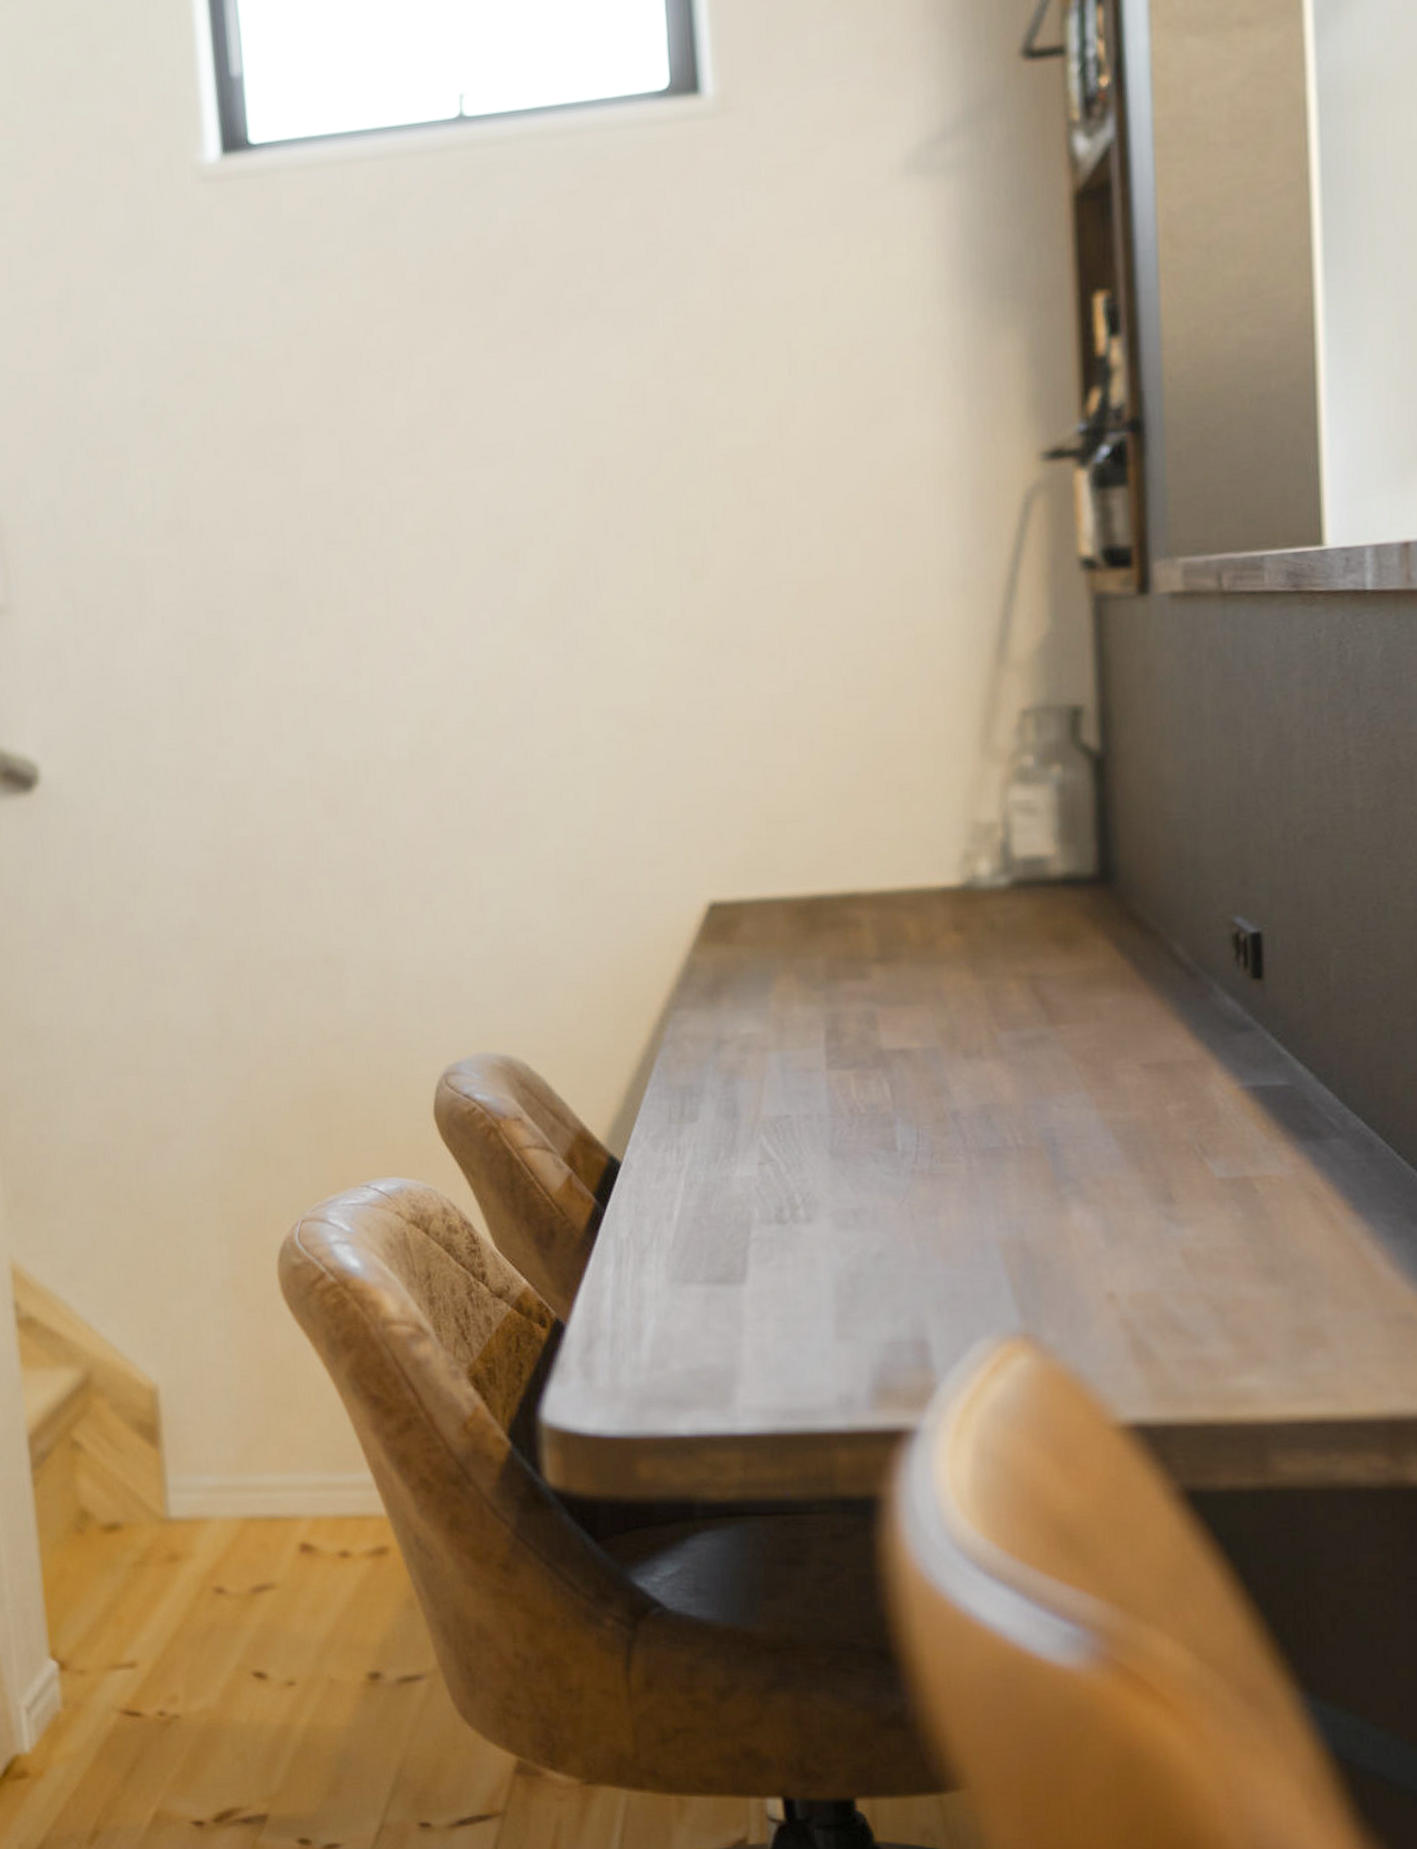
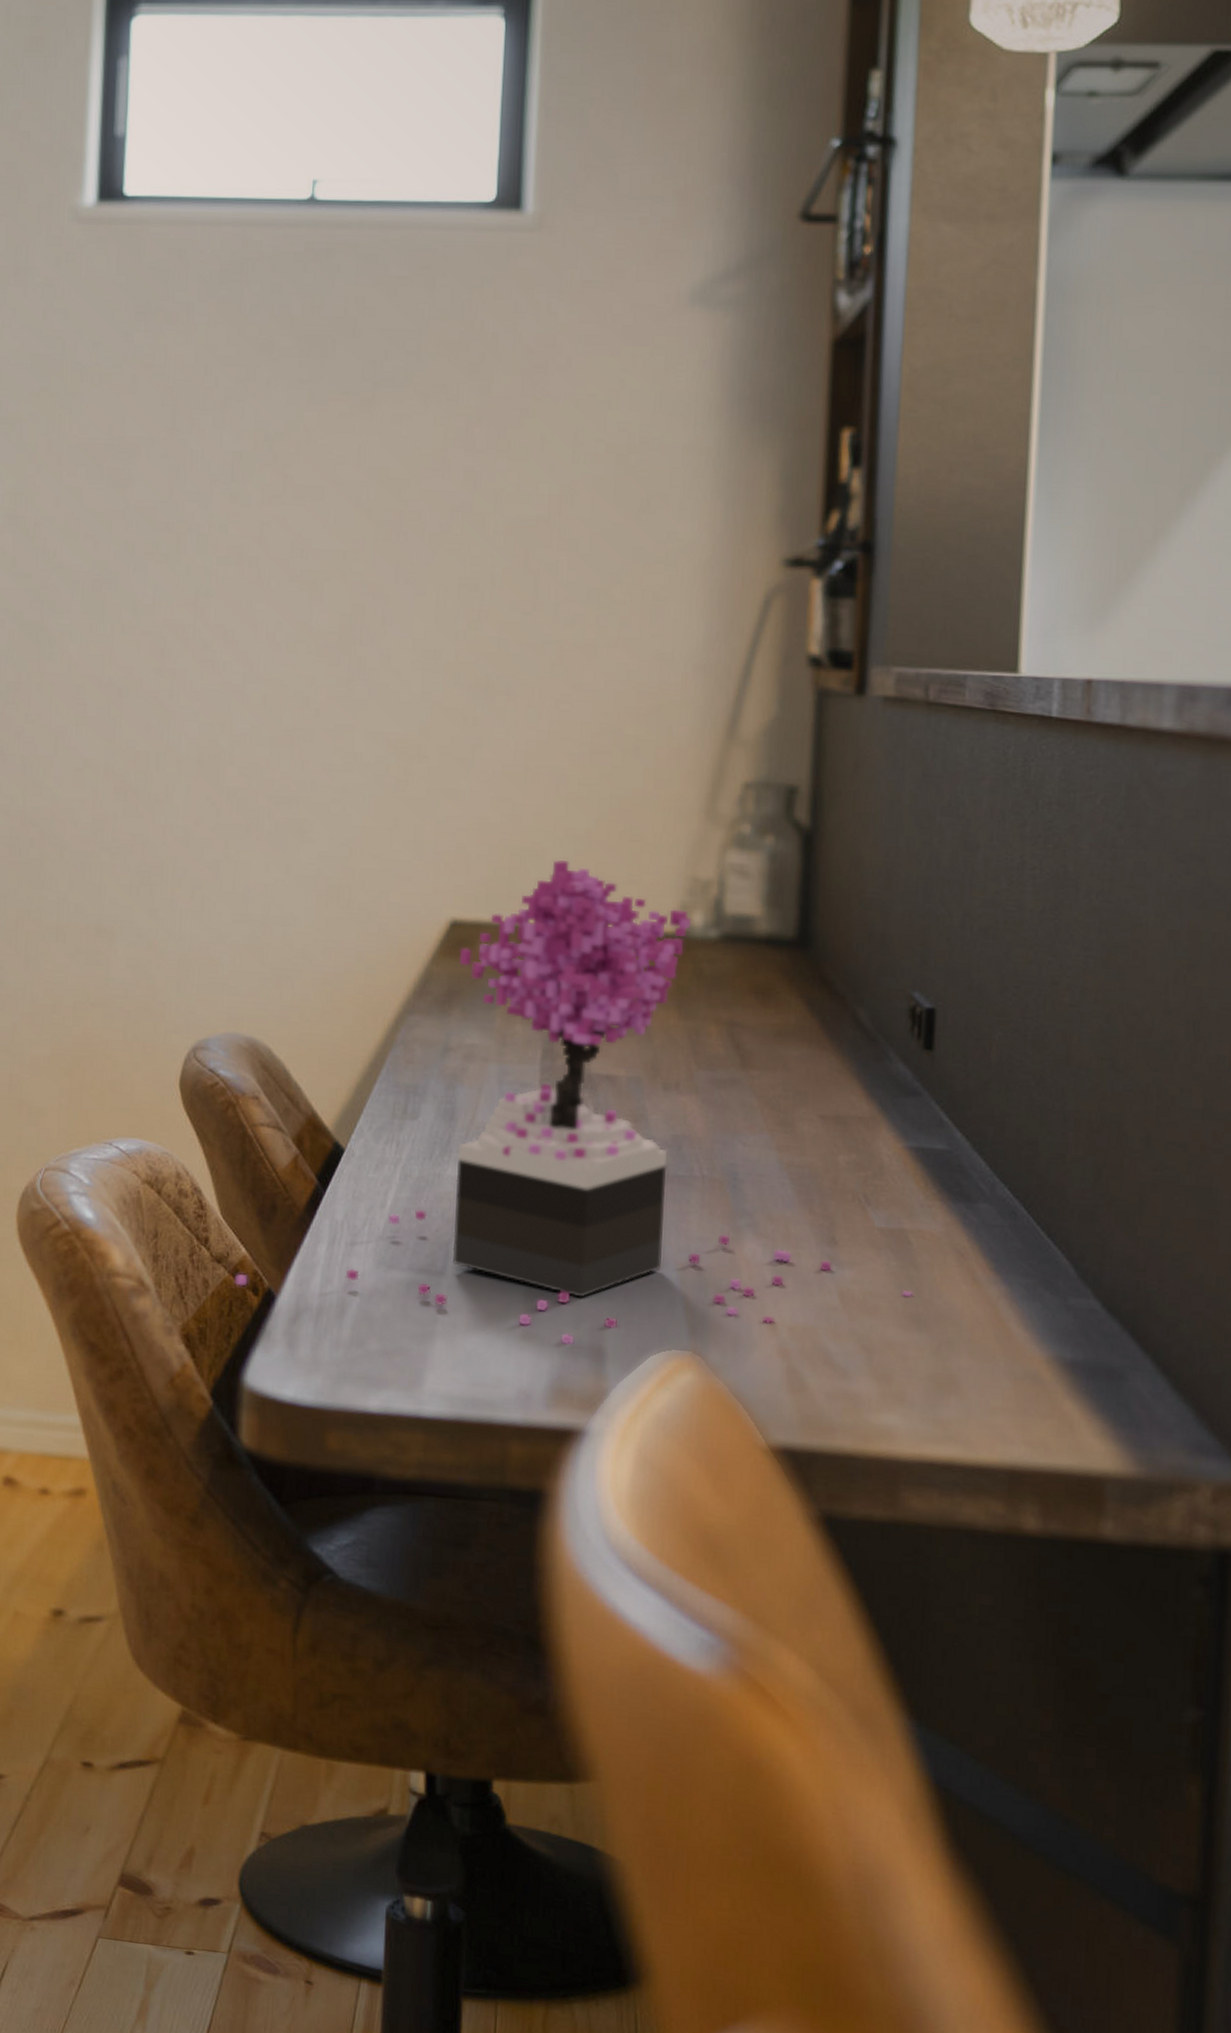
potted plant: none [519,821,1265,1341] -> present [235,860,914,1345]

